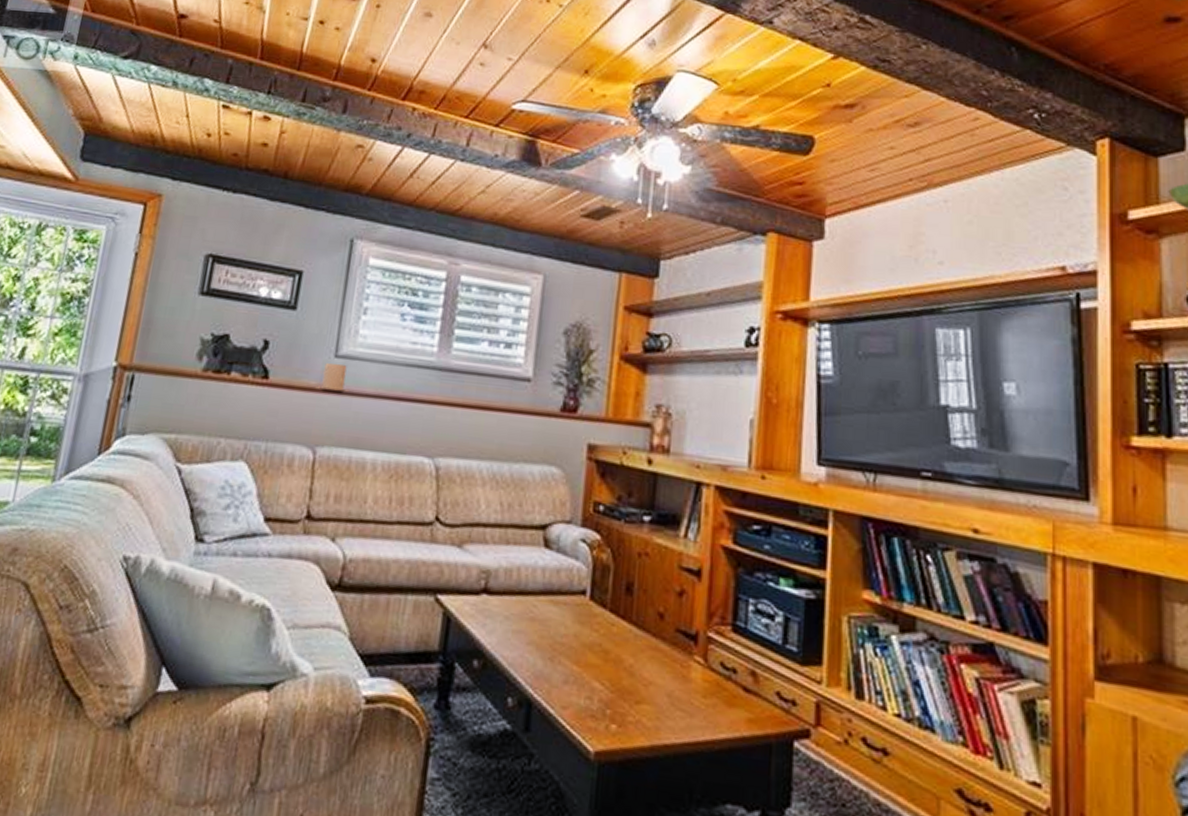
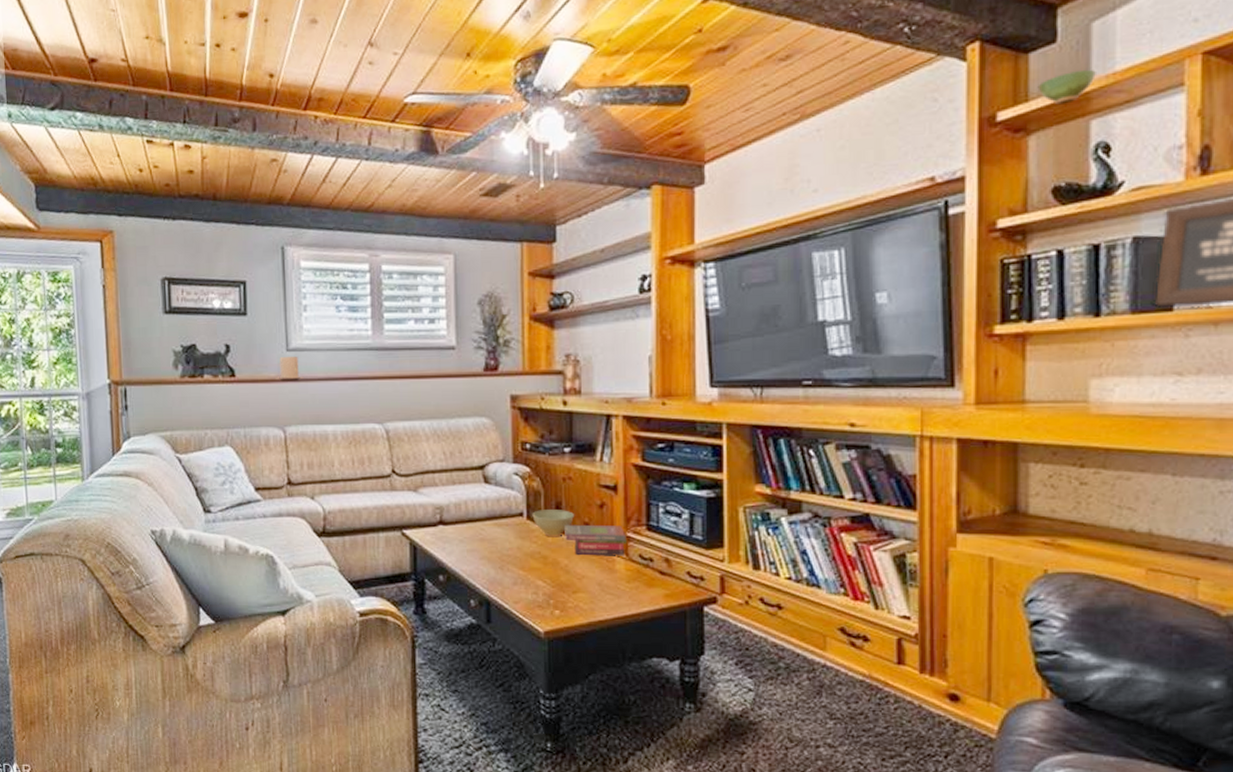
bowl: none [596,589,647,628] -> present [532,510,574,537]
books: none [633,612,707,662] -> present [565,524,627,556]

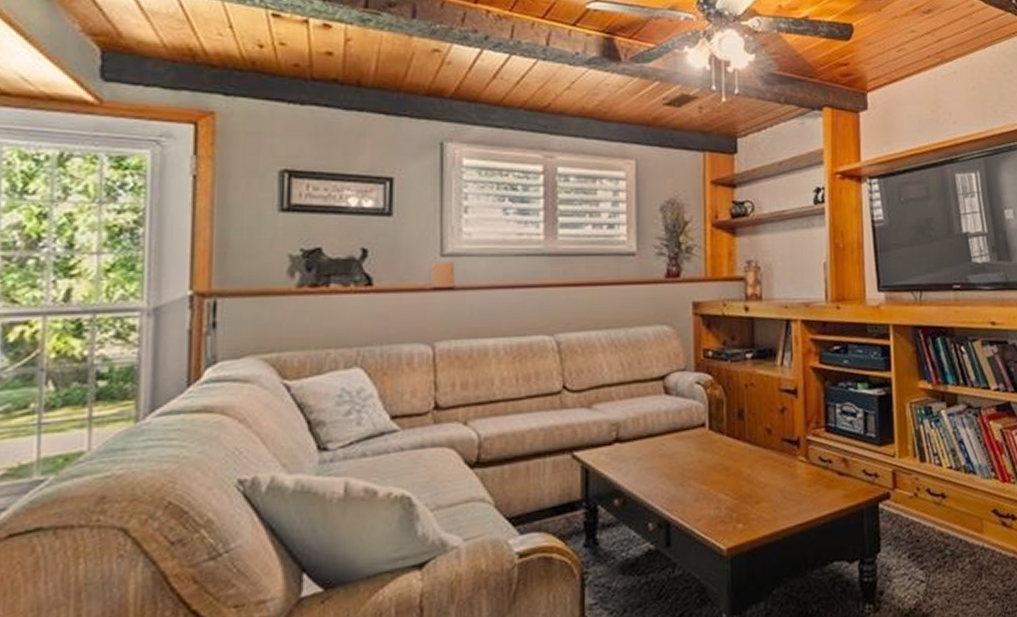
bowl: present [532,510,574,537] -> none [714,417,756,447]
books: present [565,524,627,556] -> none [747,429,807,463]

